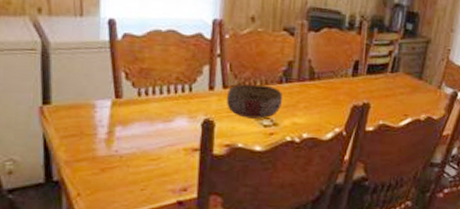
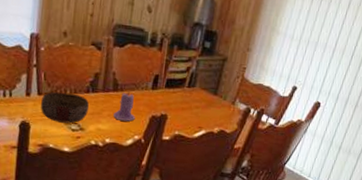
candle: none [310,79,335,113] -> present [113,91,135,122]

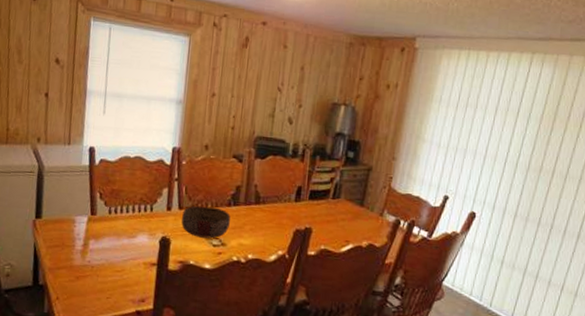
candle: present [113,91,135,122] -> none [256,203,279,236]

